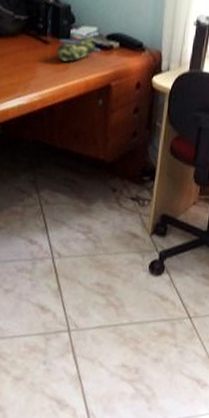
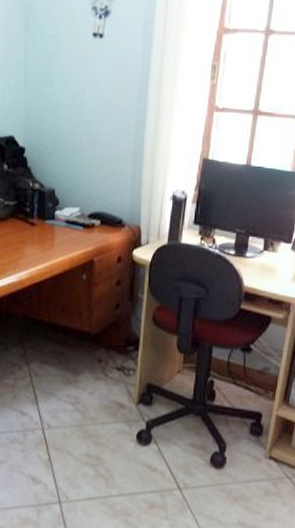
pencil case: present [56,37,96,62] -> none [42,217,79,241]

